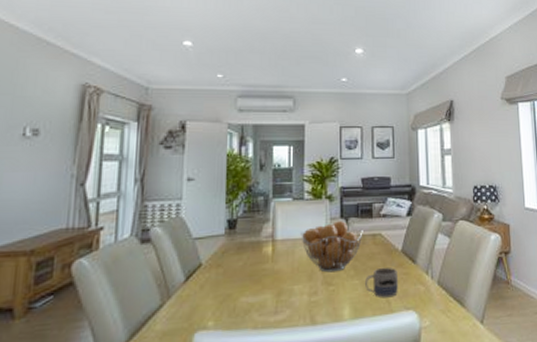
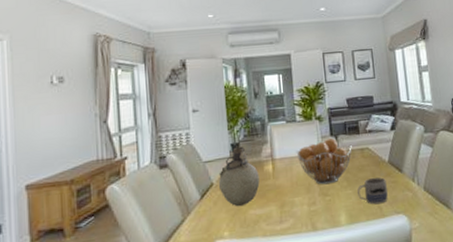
vase: none [207,223,256,293] -> present [218,146,260,207]

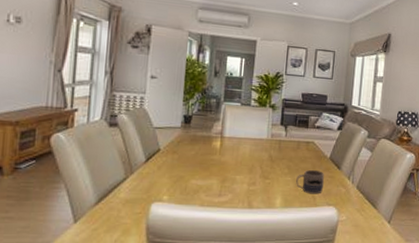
vase: present [218,146,260,207] -> none [165,119,206,175]
fruit basket: present [296,138,352,185] -> none [245,127,299,169]

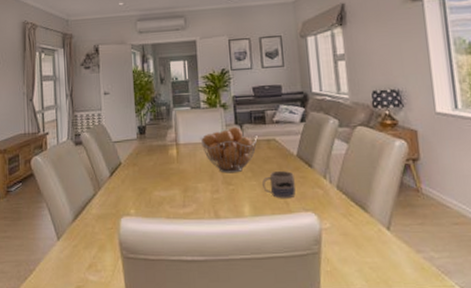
fruit basket: none [245,127,299,169] -> present [200,127,258,174]

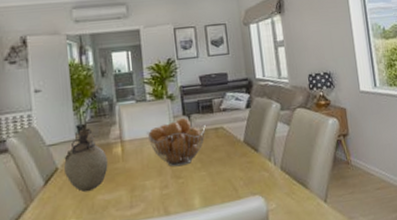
vase: none [126,129,164,187] -> present [63,128,108,193]
mug: present [262,170,296,199] -> none [212,157,244,186]

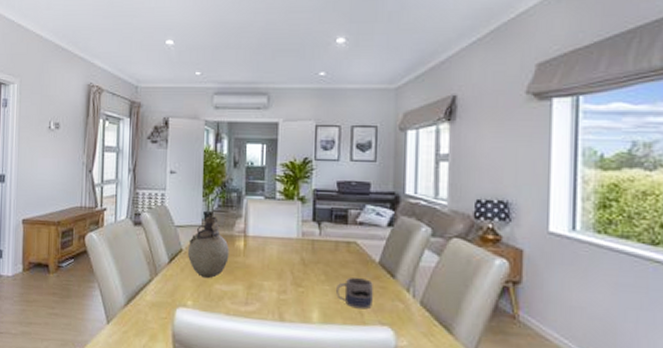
fruit basket: present [147,118,206,167] -> none [272,224,337,275]
mug: none [212,157,244,186] -> present [336,277,373,309]

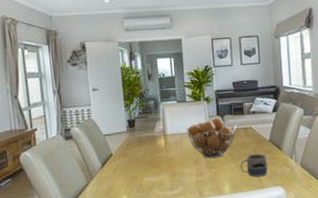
vase: present [187,216,229,279] -> none [117,122,153,175]
fruit basket: none [272,224,337,275] -> present [186,118,237,159]

